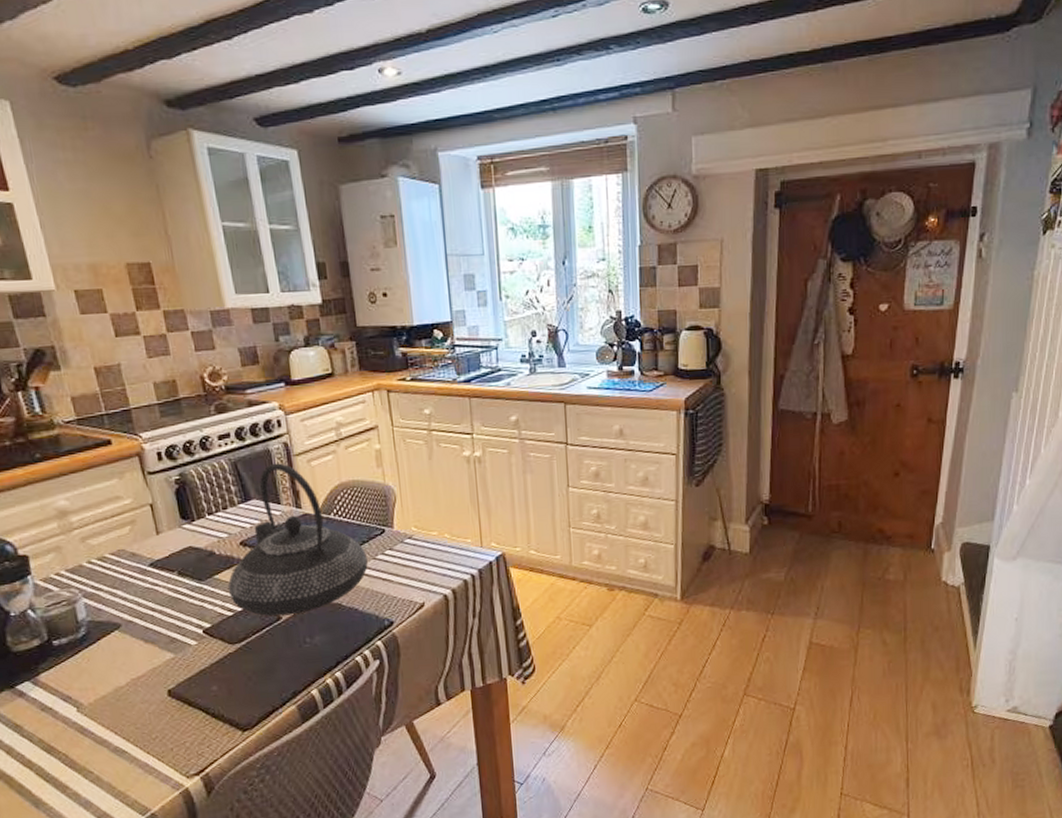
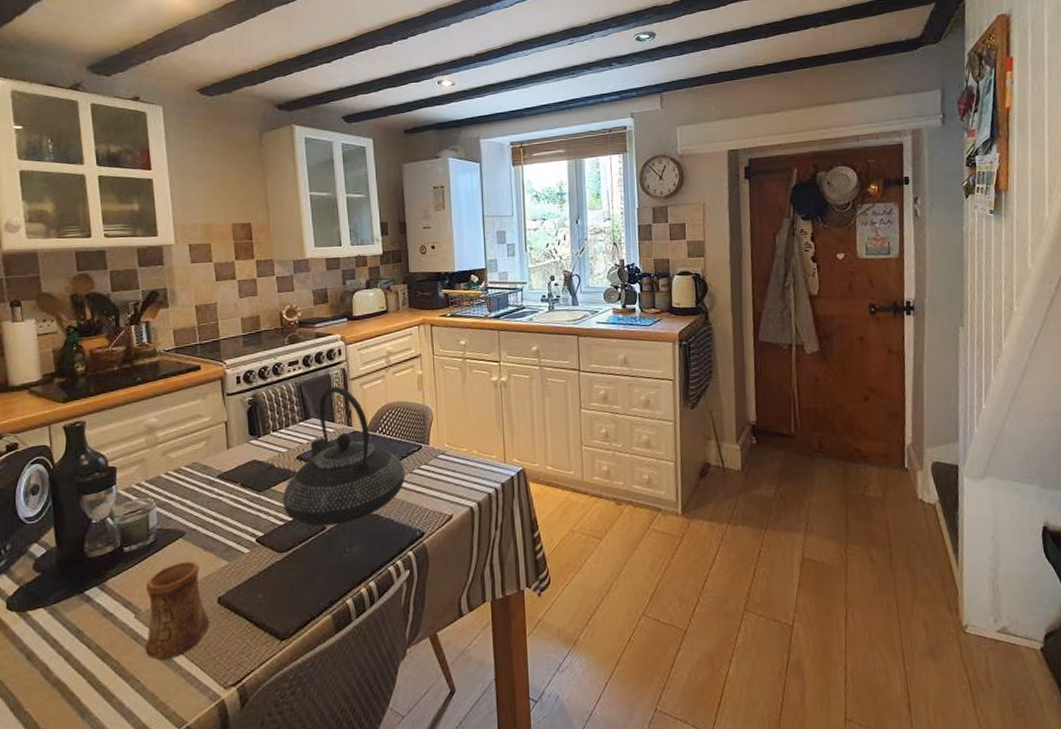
cup: none [84,653,163,753] -> present [145,560,210,661]

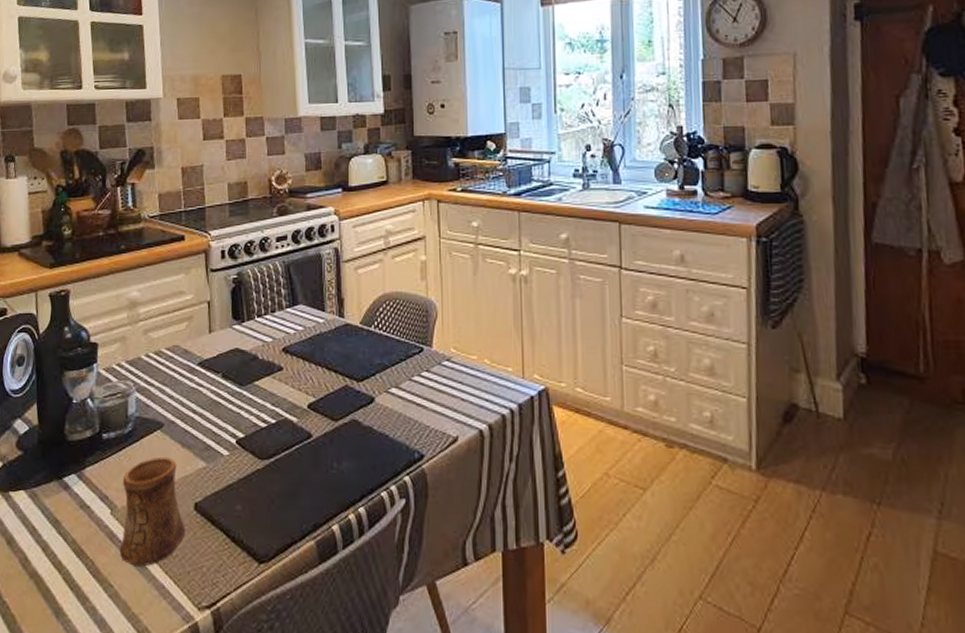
teapot: present [282,386,405,527] -> none [265,268,403,434]

